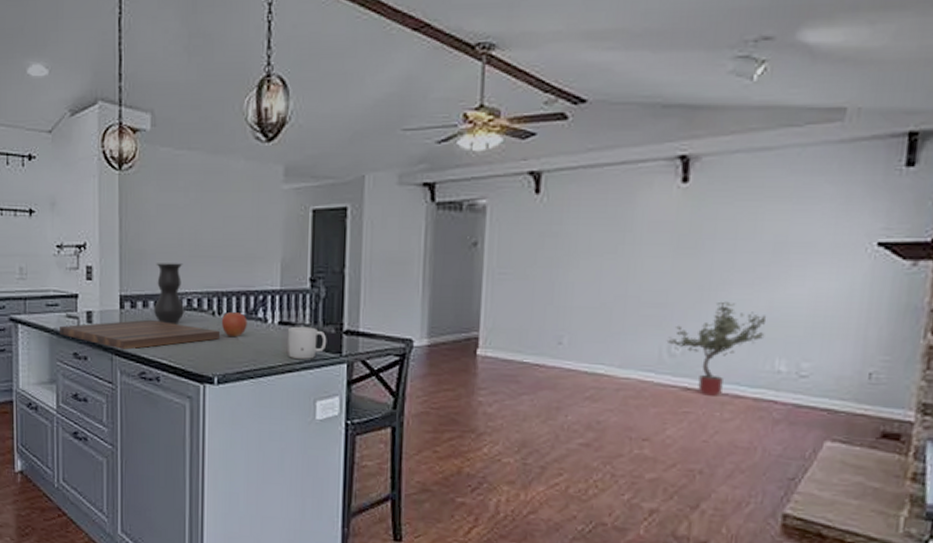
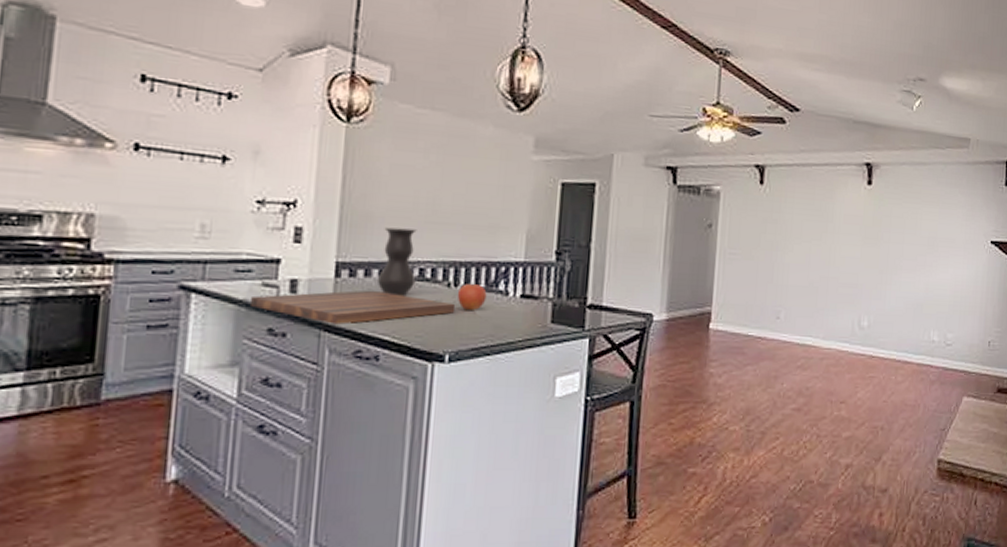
mug: present [287,326,327,359] -> none [528,299,570,334]
potted tree: present [666,301,767,396] -> none [857,283,925,362]

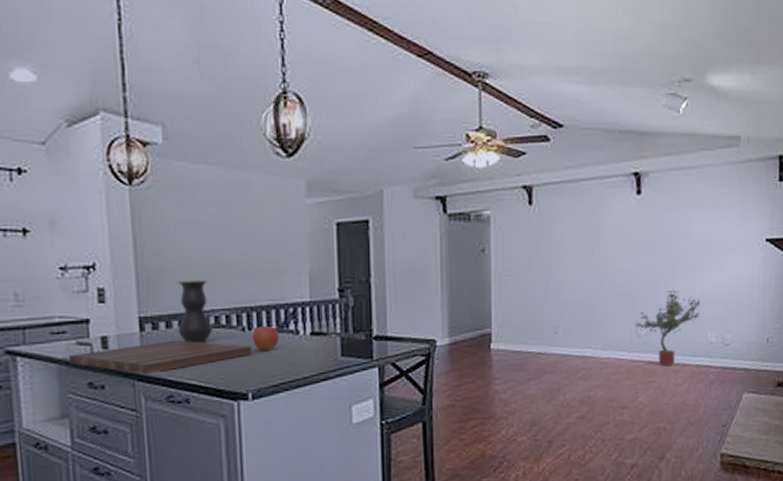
potted tree: none [857,283,925,362] -> present [634,289,701,367]

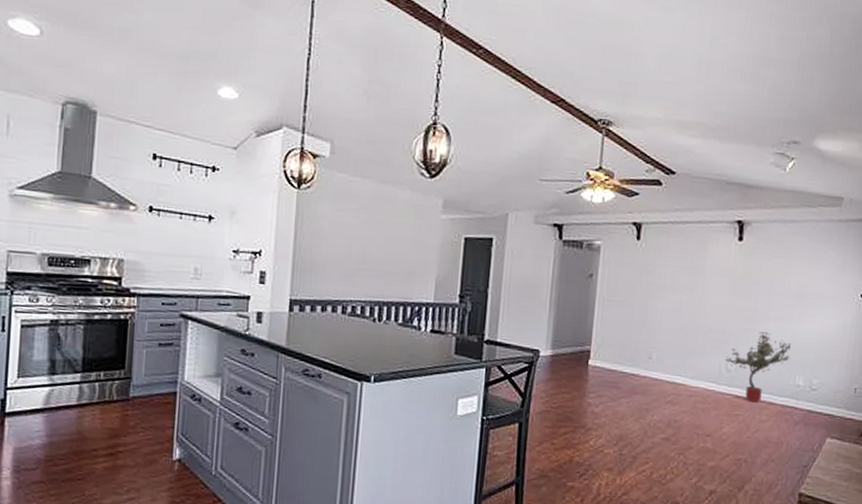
cutting board: present [68,340,252,374] -> none [228,322,380,349]
vase: present [177,280,213,344] -> none [319,273,350,328]
fruit: present [252,325,279,351] -> none [380,319,404,341]

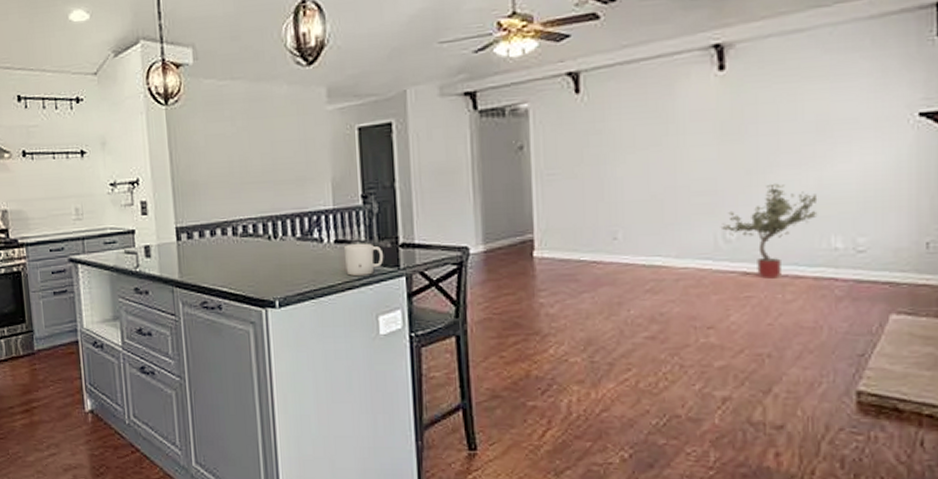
mug: none [437,334,471,363] -> present [343,243,384,276]

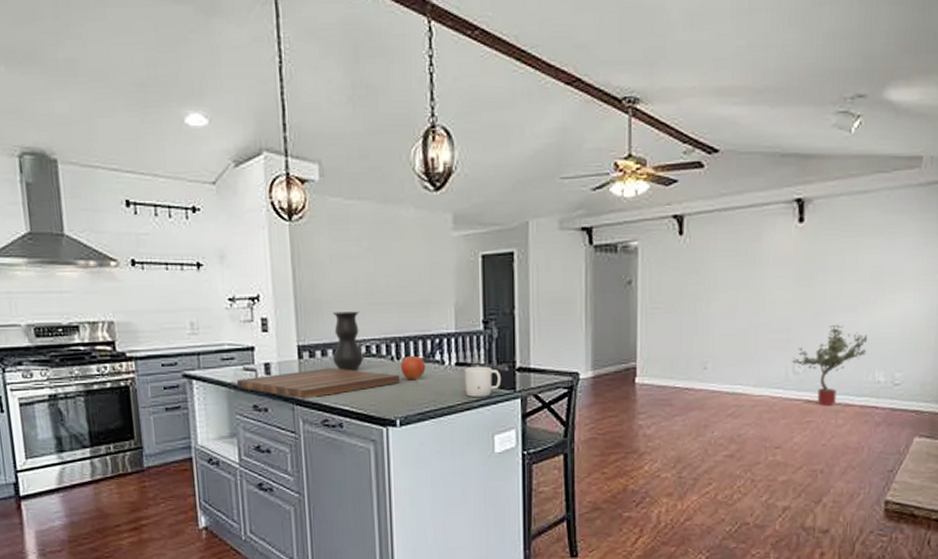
cutting board: none [118,248,278,281] -> present [236,367,401,399]
vase: none [208,191,242,252] -> present [332,311,364,371]
fruit: none [277,234,304,259] -> present [400,355,426,379]

